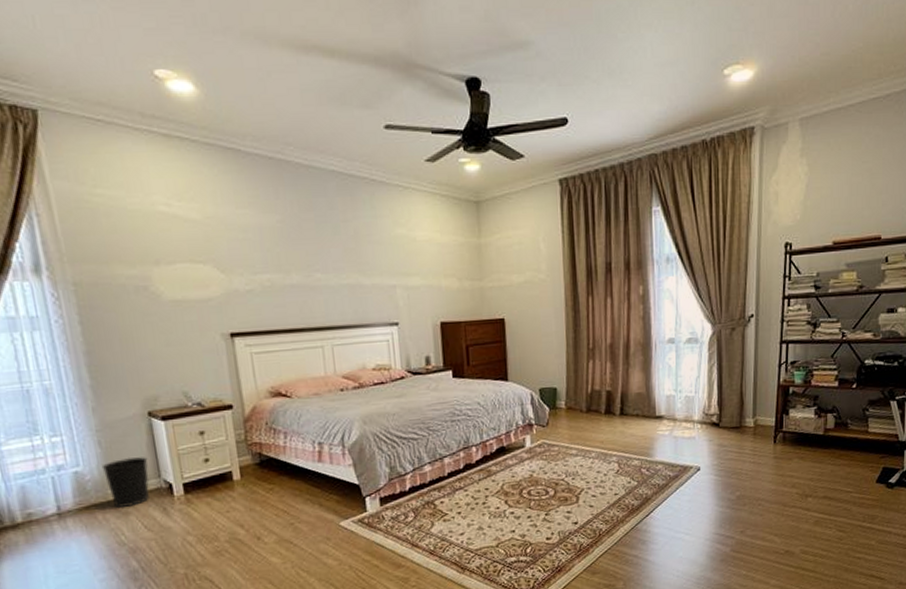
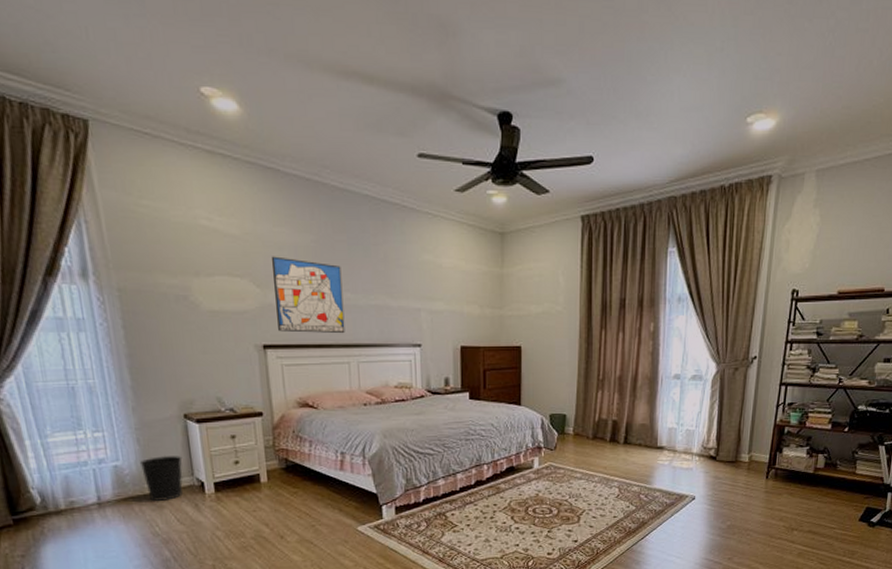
wall art: none [235,239,317,318] -> present [271,256,345,334]

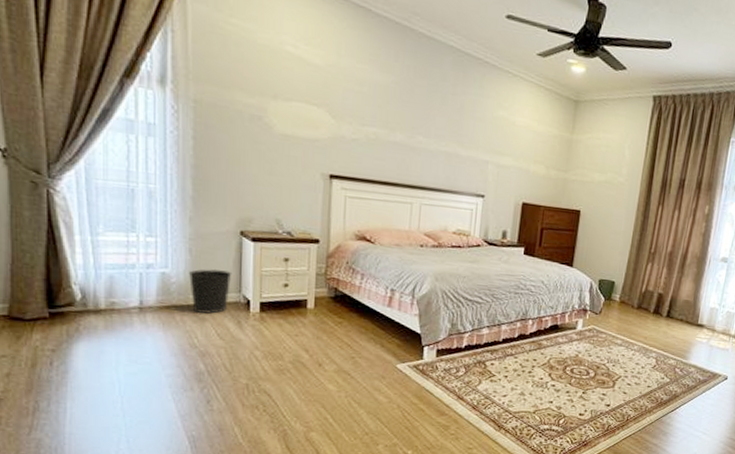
wall art: present [271,256,345,334] -> none [347,91,417,175]

